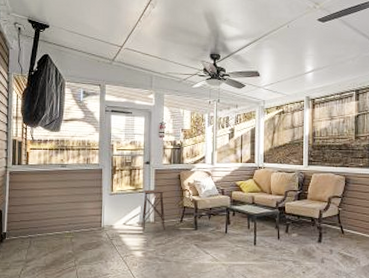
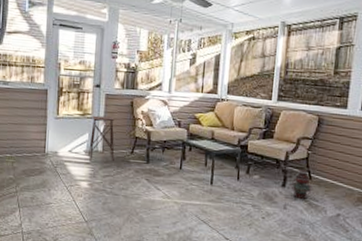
lantern: none [325,225,346,252] -> present [289,169,314,199]

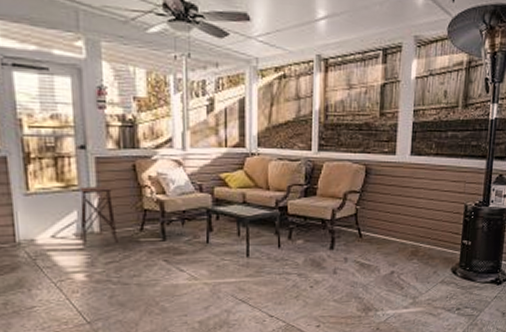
lantern: present [289,169,314,199] -> none [338,228,365,260]

